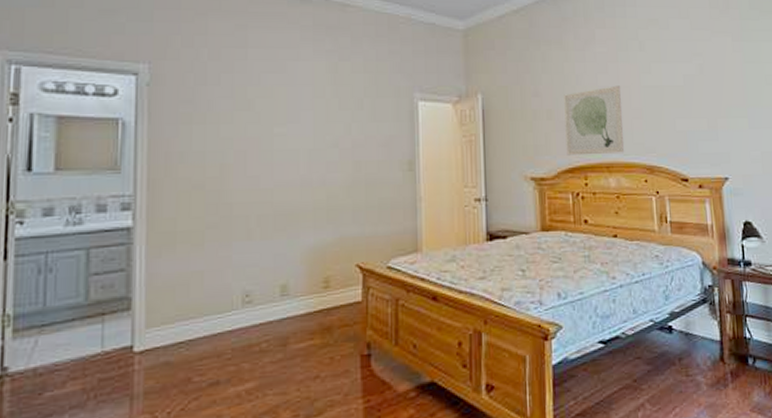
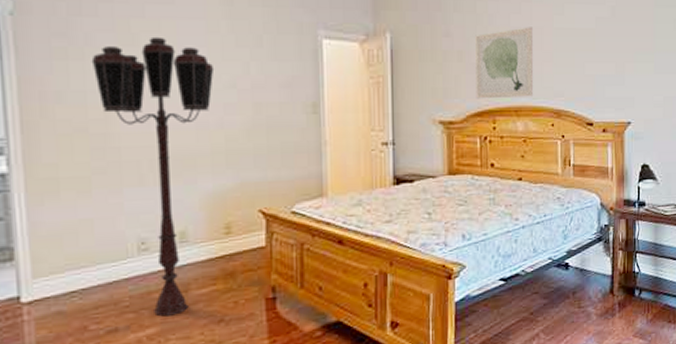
floor lamp: none [212,102,319,371] -> present [91,36,215,317]

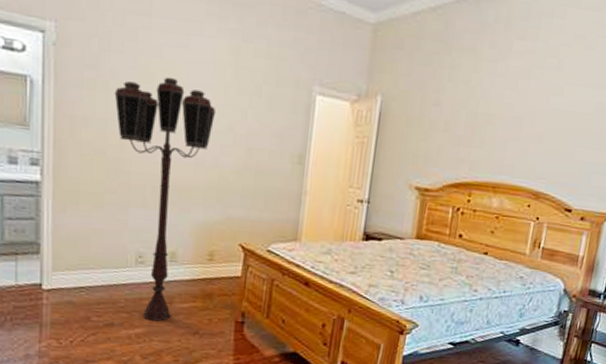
wall art: present [475,27,534,99] -> none [455,104,527,175]

